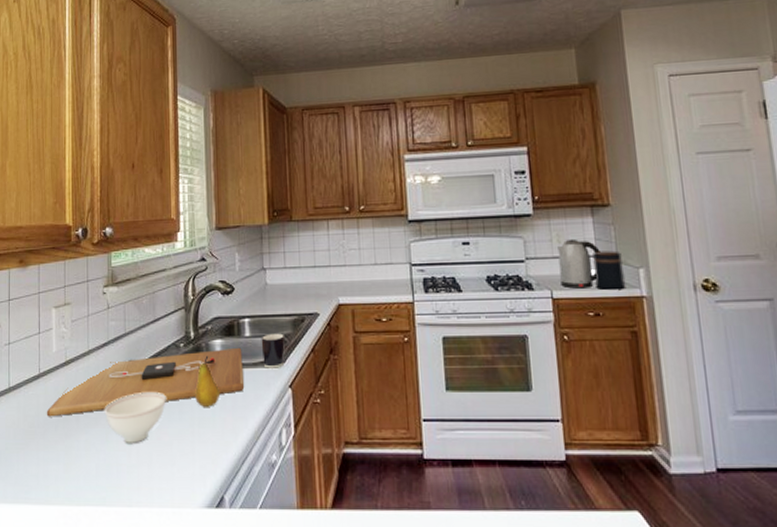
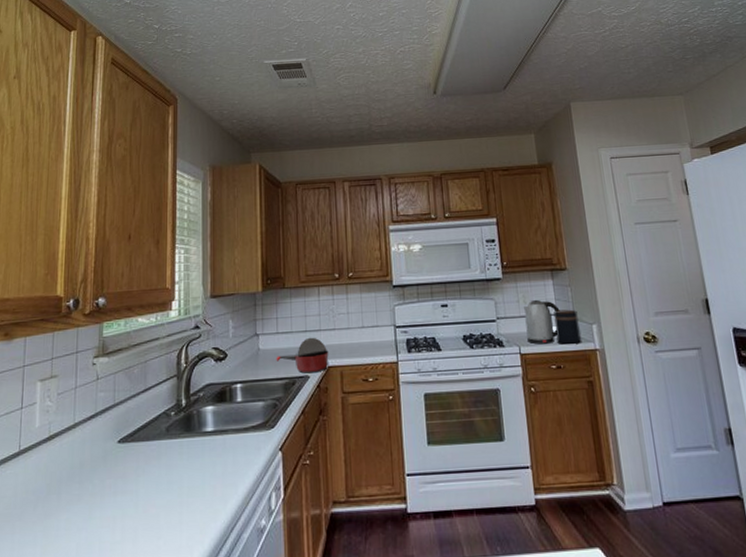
cutting board: present [46,347,244,417] -> none [24,413,234,497]
bowl: present [104,393,166,443] -> none [88,463,155,519]
fruit: present [195,356,221,407] -> none [185,423,211,476]
mug: present [261,333,286,368] -> none [252,397,277,433]
saucepan: none [284,273,340,311] -> present [276,337,329,374]

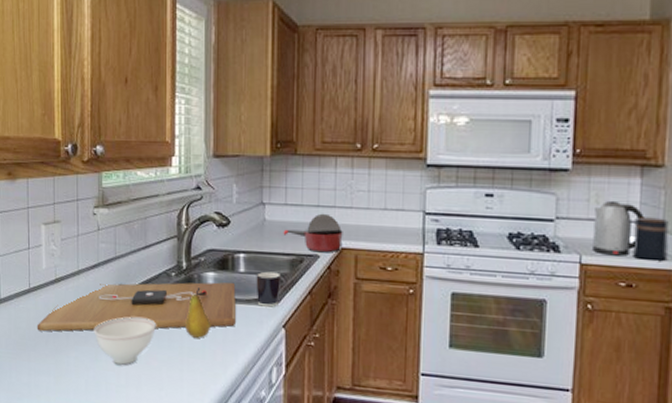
cutting board: none [24,413,234,497] -> present [37,282,236,332]
bowl: none [88,463,155,519] -> present [94,317,156,365]
fruit: none [185,423,211,476] -> present [185,288,211,338]
mug: none [252,397,277,433] -> present [256,271,282,307]

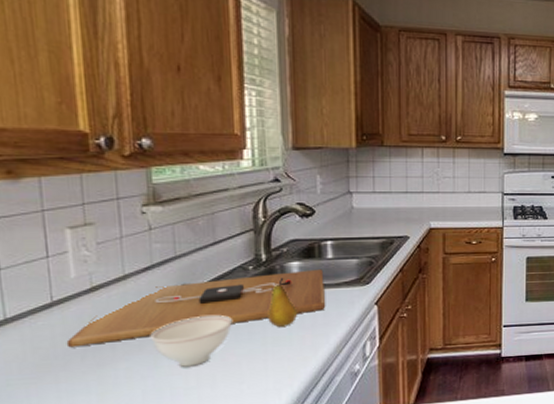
mug: present [256,271,282,307] -> none [345,255,373,288]
saucepan: present [283,213,343,253] -> none [372,198,431,234]

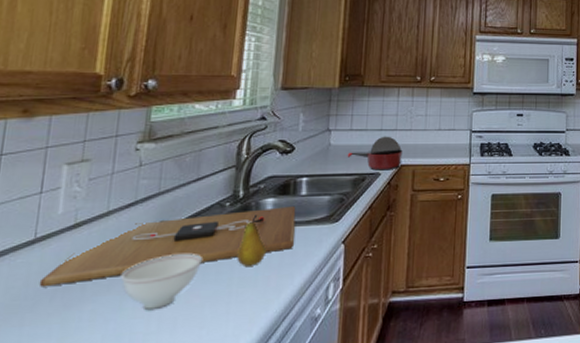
saucepan: none [372,198,431,234] -> present [347,136,403,171]

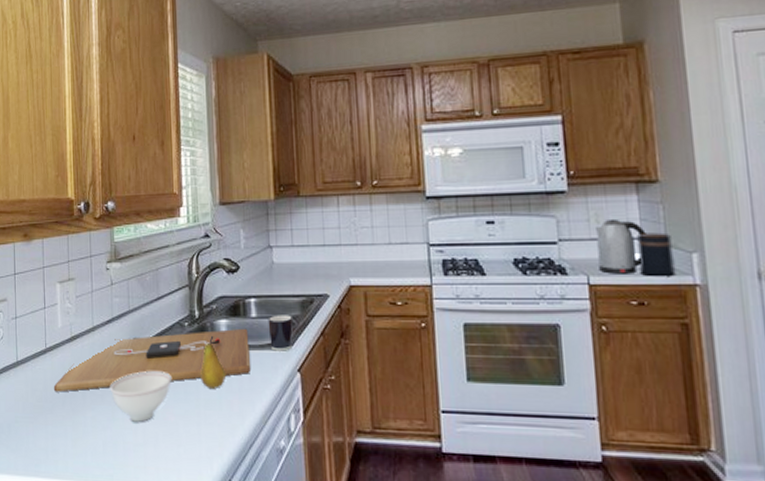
mug: none [317,192,344,226] -> present [268,315,294,351]
saucepan: present [347,136,403,171] -> none [291,252,351,292]

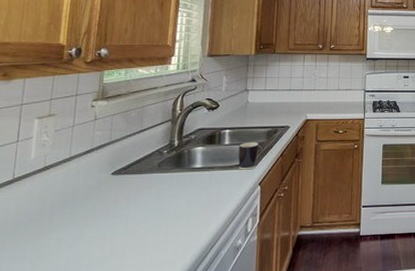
cutting board: present [53,328,250,393] -> none [16,153,221,219]
bowl: present [110,371,171,422] -> none [80,193,145,238]
fruit: present [200,336,227,388] -> none [173,161,197,203]

